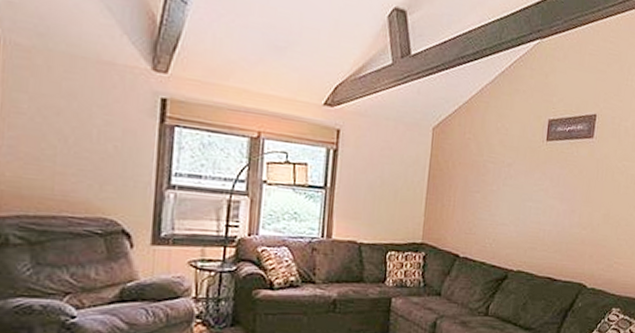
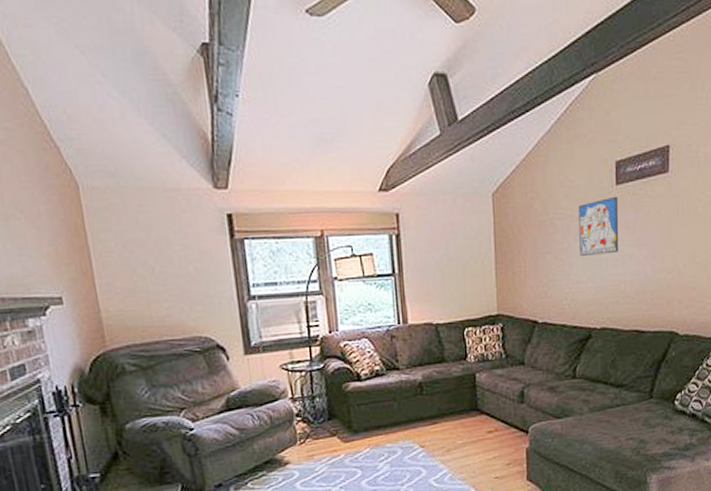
wall art: none [506,150,547,202] -> present [579,196,618,256]

